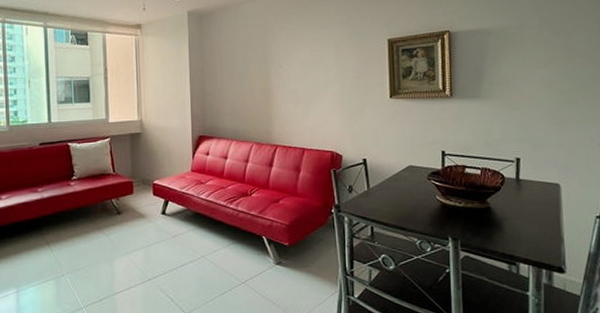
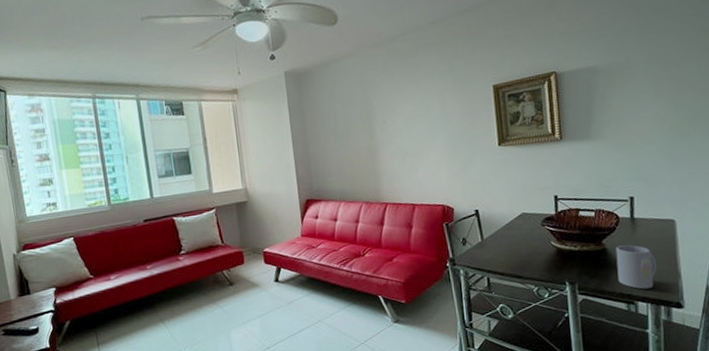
mug: none [499,204,540,251] -> present [615,244,657,290]

